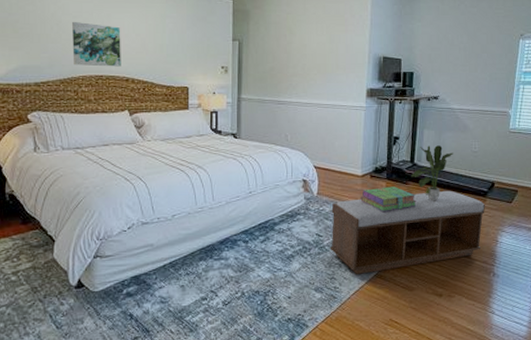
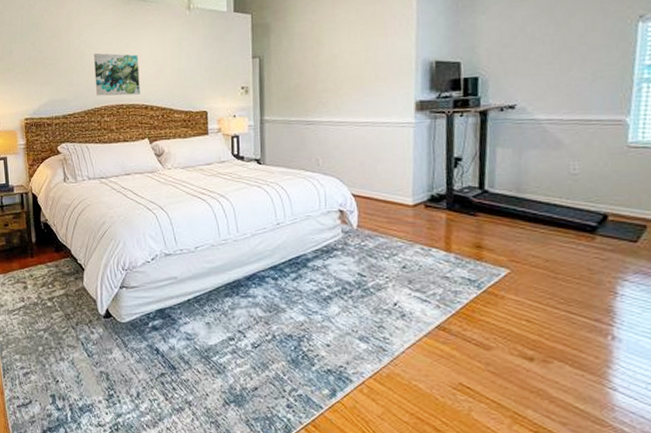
bench: present [329,191,486,274] -> none [375,225,595,325]
stack of books: present [360,186,417,211] -> none [412,219,490,249]
potted plant: present [411,145,453,201] -> none [481,167,541,238]

